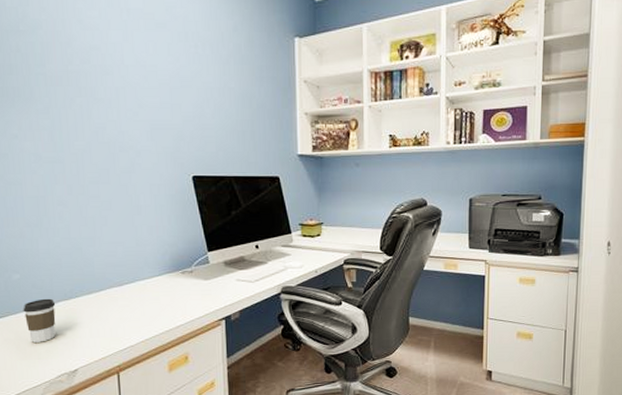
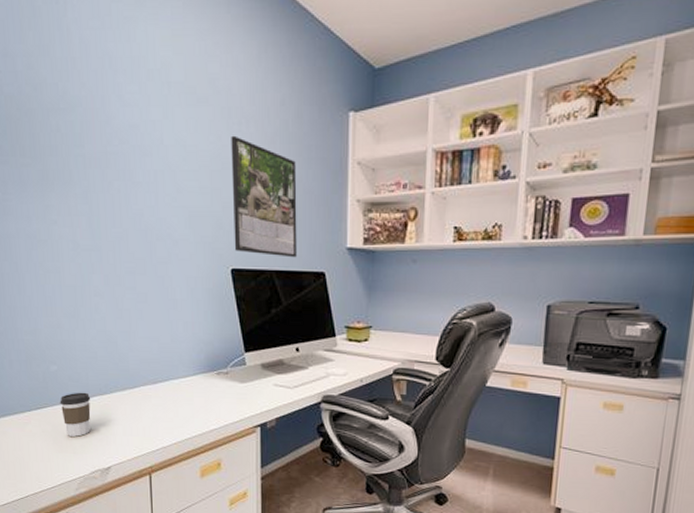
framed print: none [188,57,253,164] -> present [231,135,297,258]

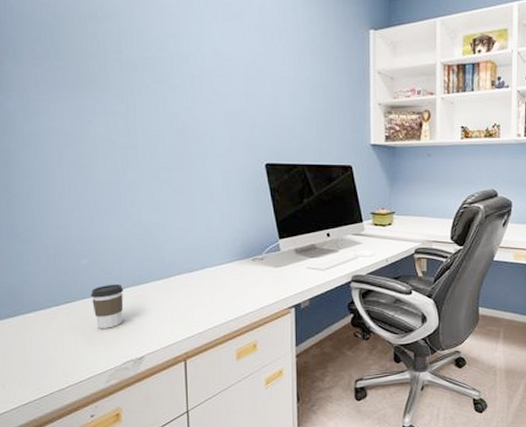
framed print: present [231,135,297,258] -> none [264,46,326,153]

